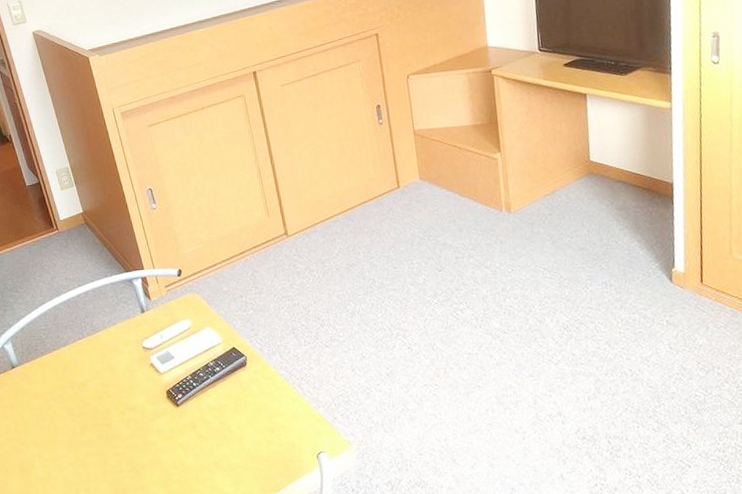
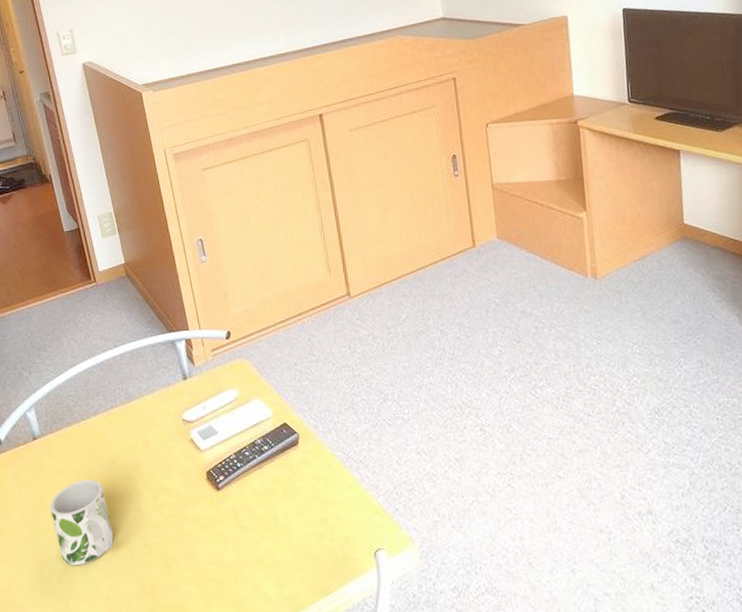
mug: none [30,400,89,473] -> present [50,479,114,566]

